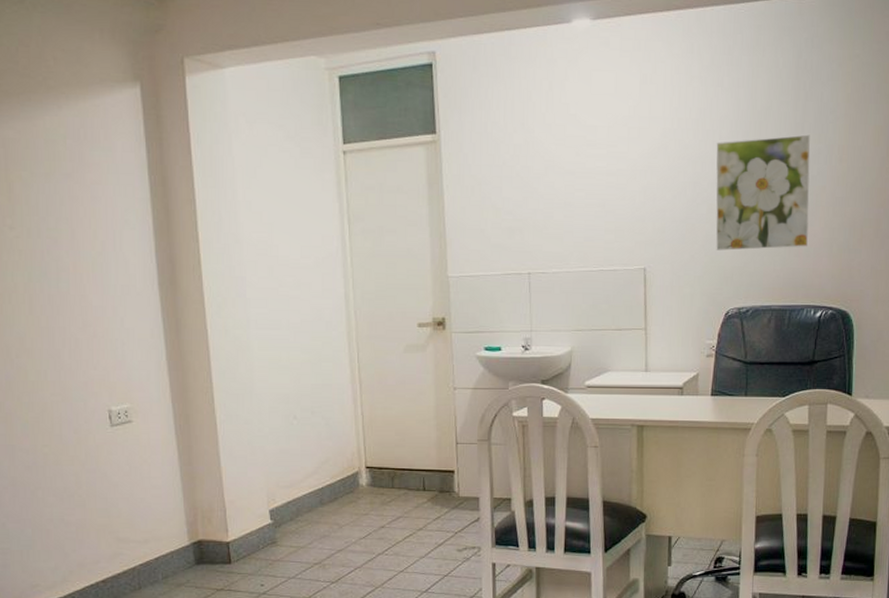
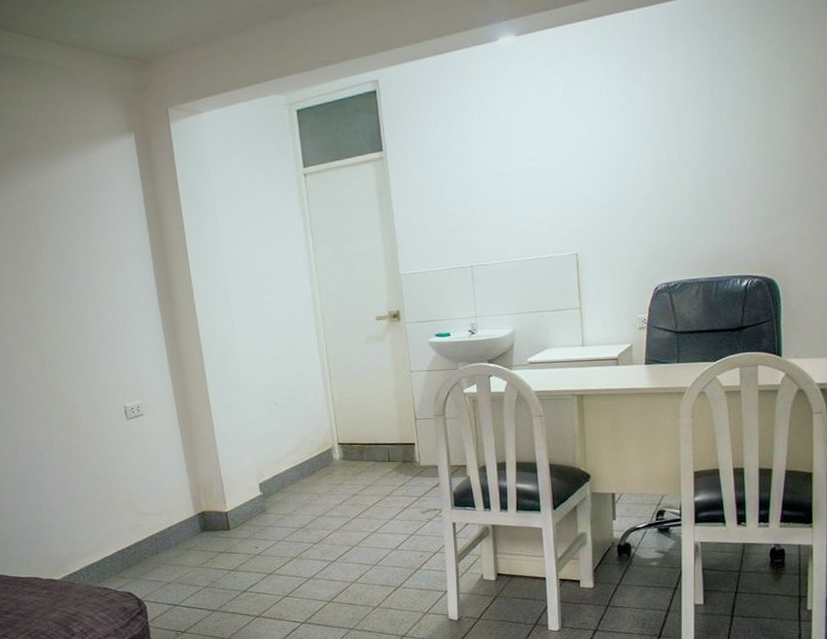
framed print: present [716,134,810,251] -> none [638,118,730,232]

